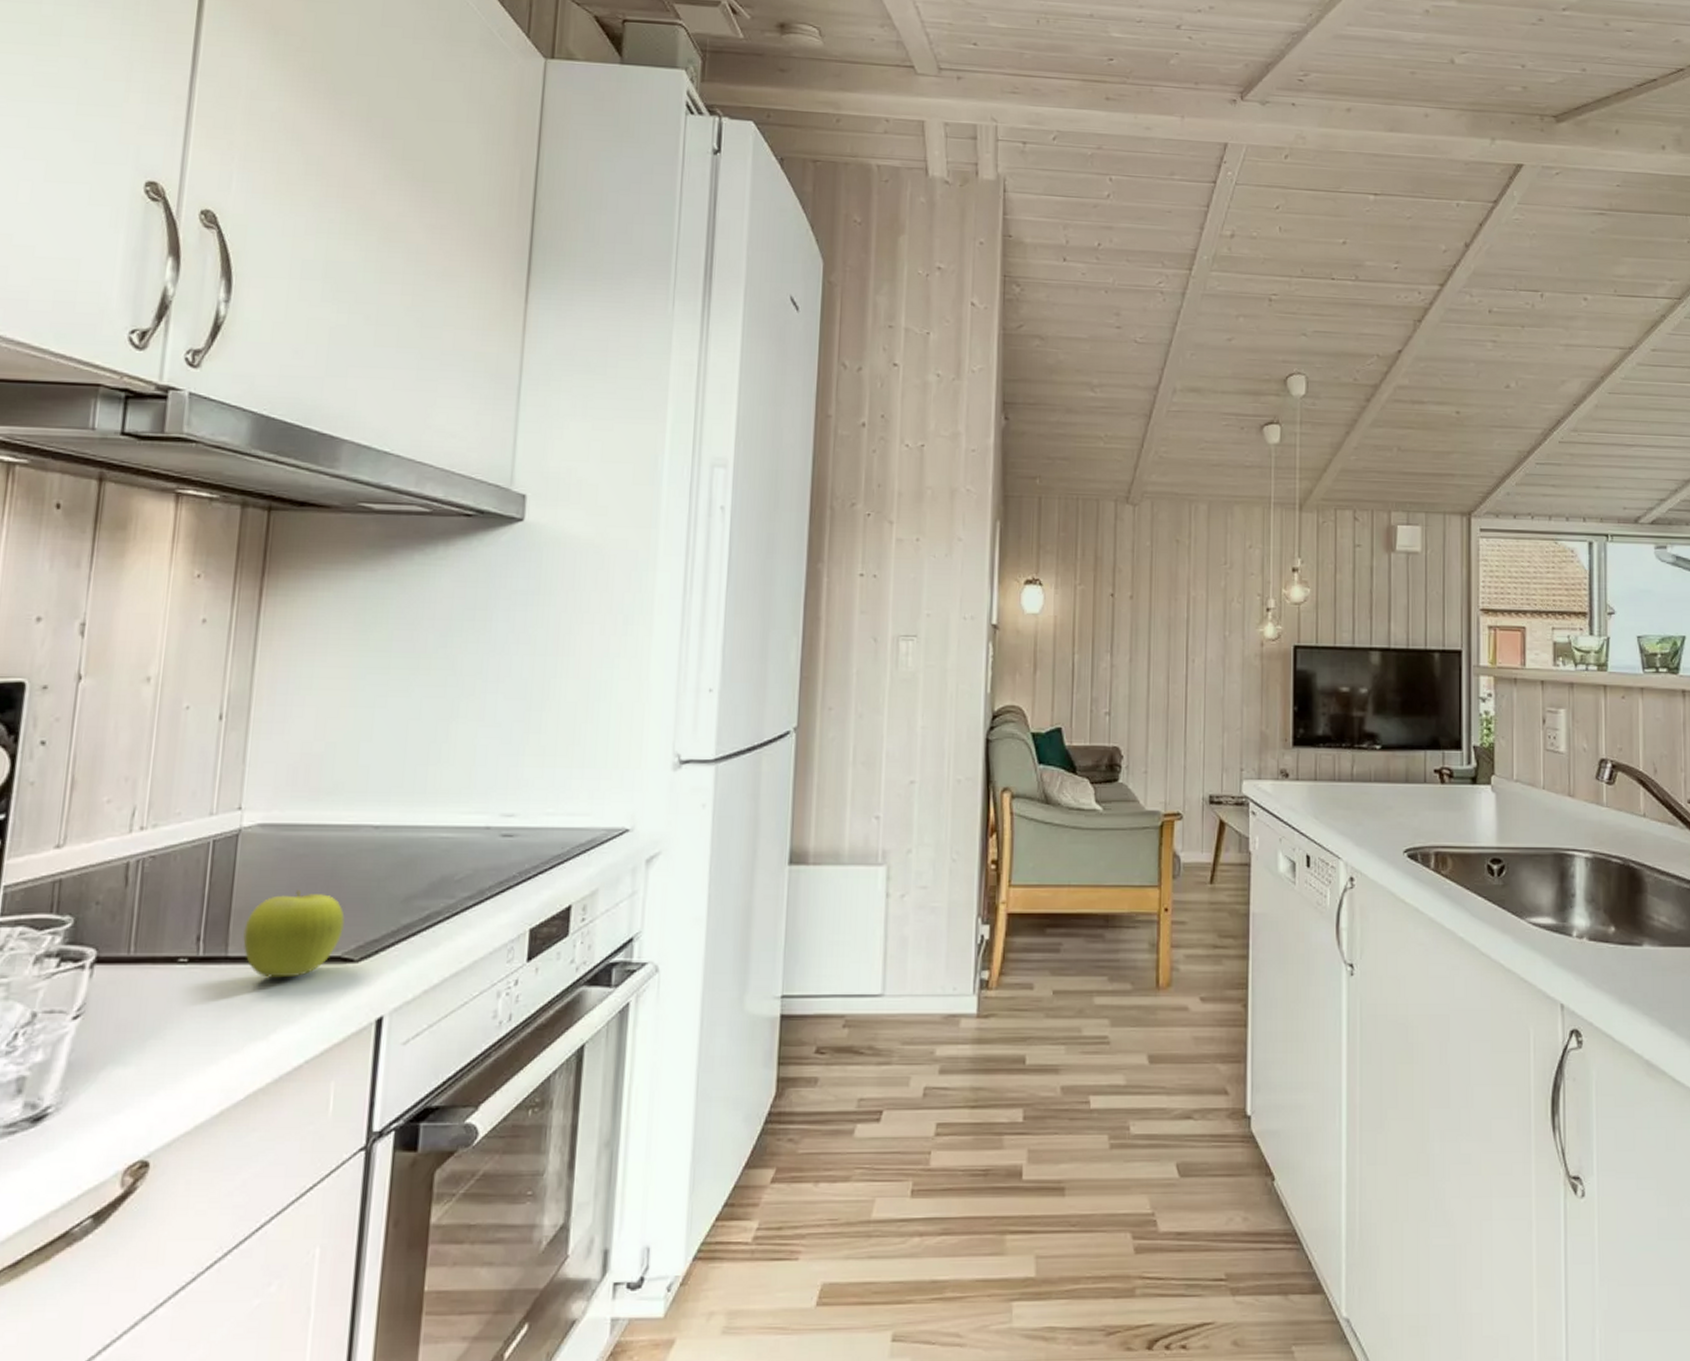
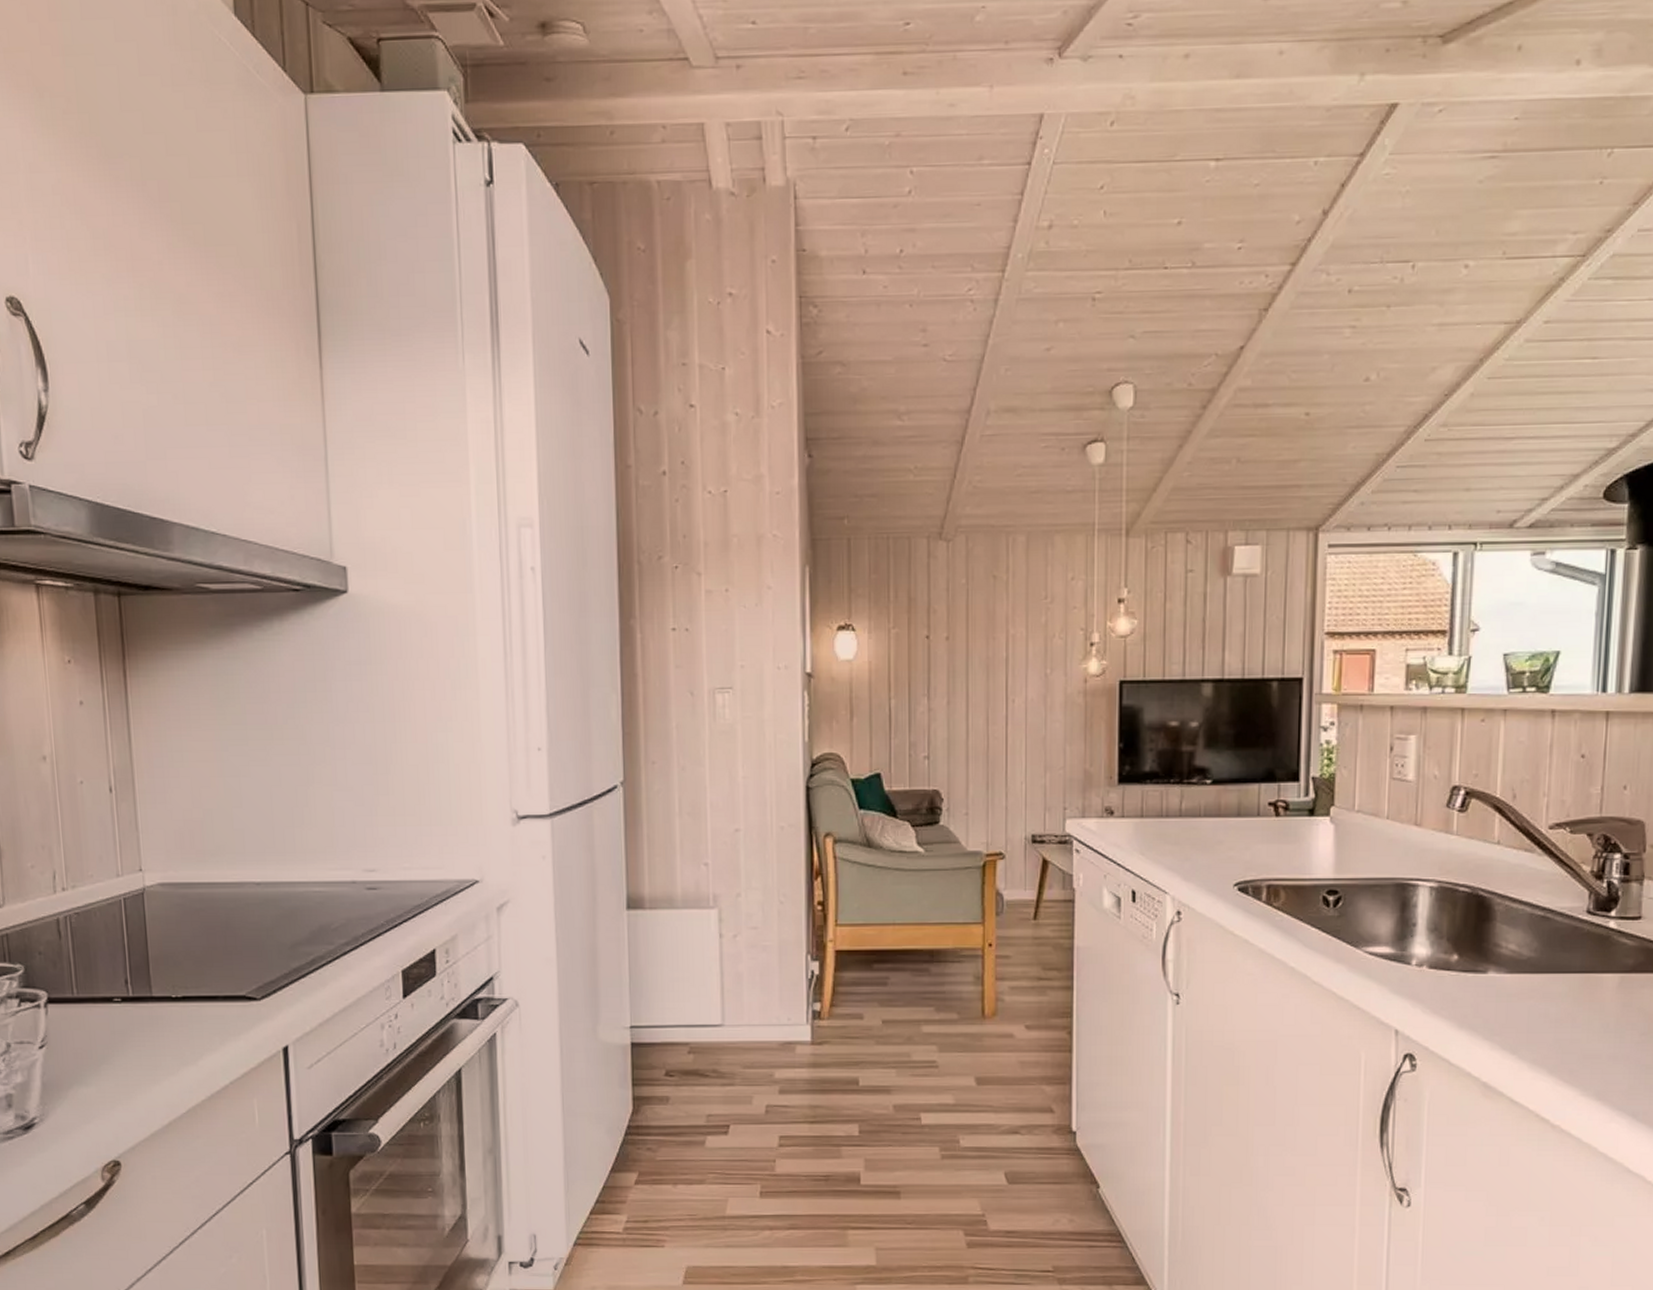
fruit: present [243,890,345,978] -> none [162,939,244,1014]

